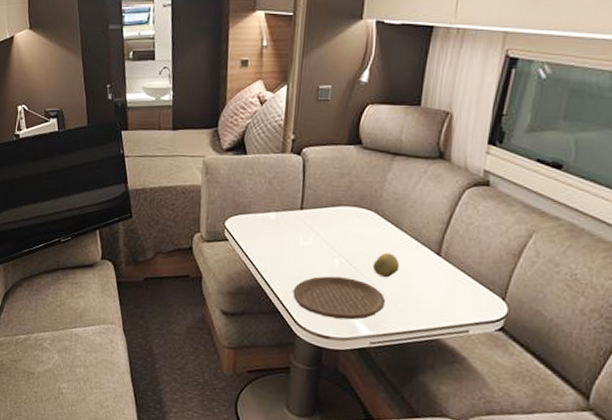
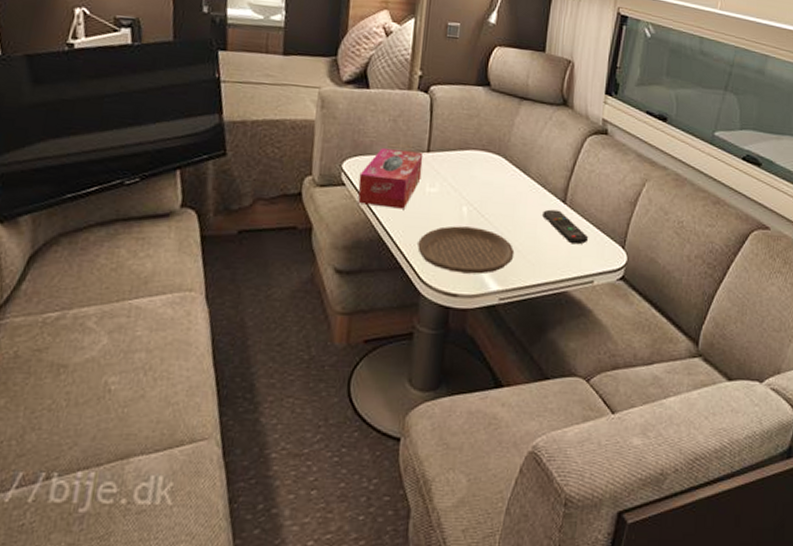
tissue box: none [239,208,297,261] -> present [358,148,424,209]
fruit: present [372,252,400,277] -> none [501,200,528,226]
remote control: none [415,261,465,295] -> present [542,209,589,245]

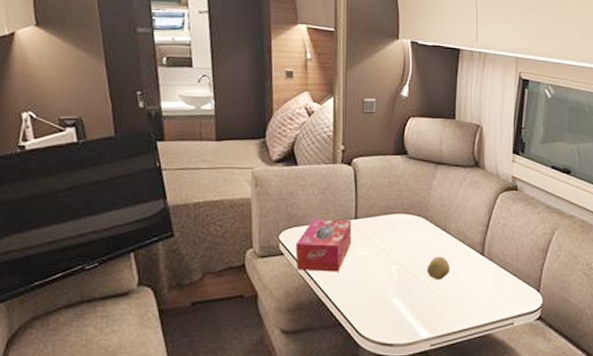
plate: present [417,226,515,274] -> none [354,283,441,325]
fruit: none [501,200,528,226] -> present [426,256,450,279]
remote control: present [542,209,589,245] -> none [464,262,507,292]

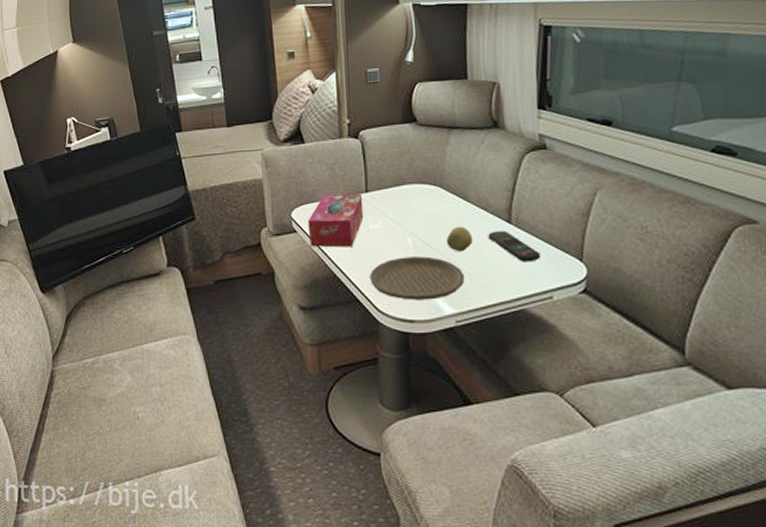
plate: none [354,283,441,325] -> present [370,256,465,300]
remote control: none [464,262,507,292] -> present [488,230,541,262]

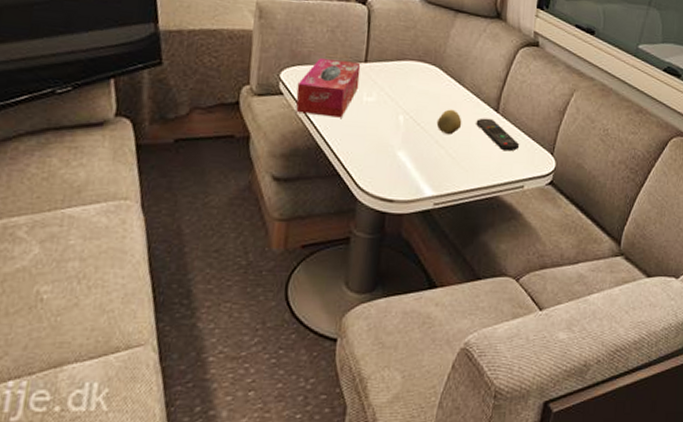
plate: present [370,256,465,300] -> none [355,134,449,181]

